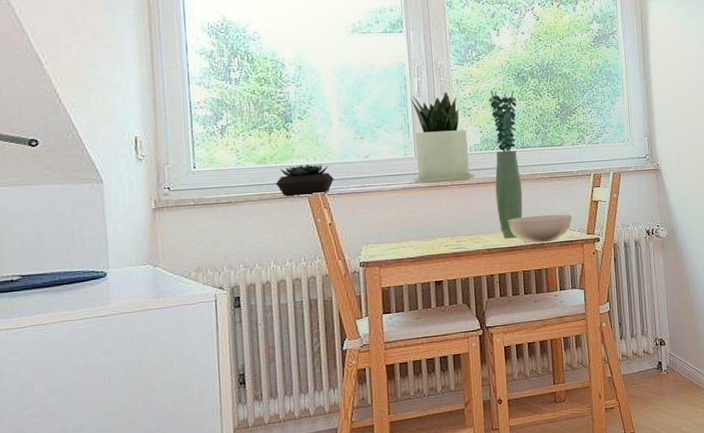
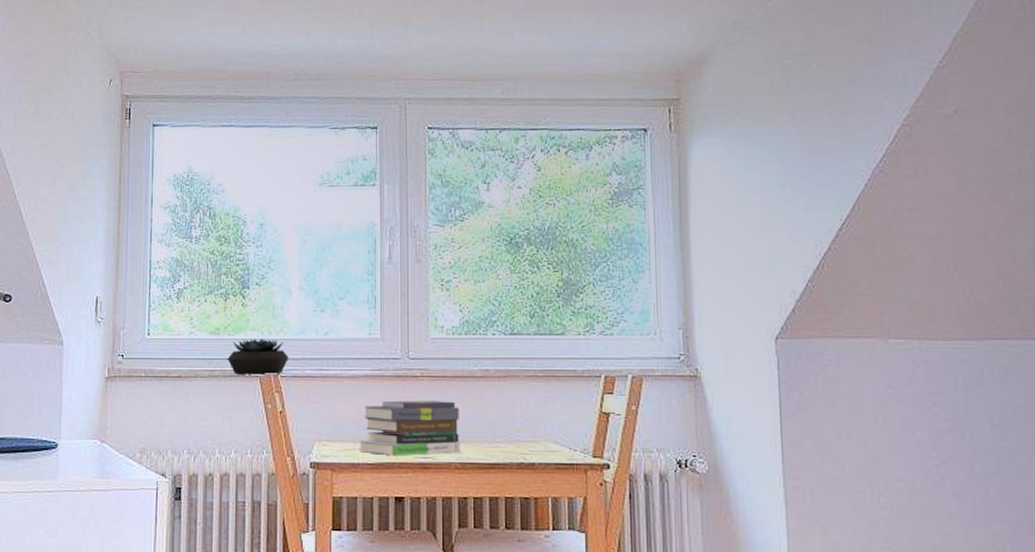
books: none [401,202,487,250] -> present [359,400,461,457]
planter: present [411,91,475,184] -> none [377,259,451,373]
vase: present [488,90,523,239] -> none [472,258,510,453]
bowl: present [507,214,572,244] -> none [487,425,574,463]

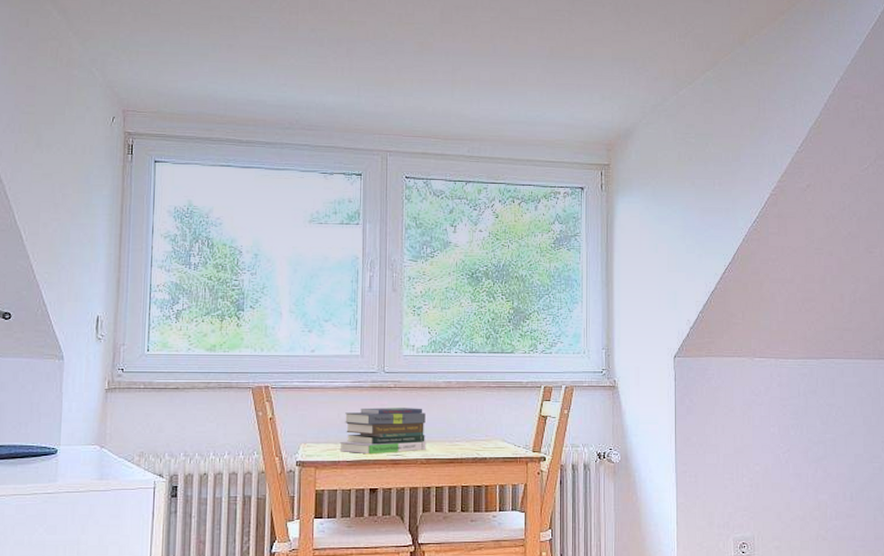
succulent plant: present [227,339,289,374] -> none [222,355,279,386]

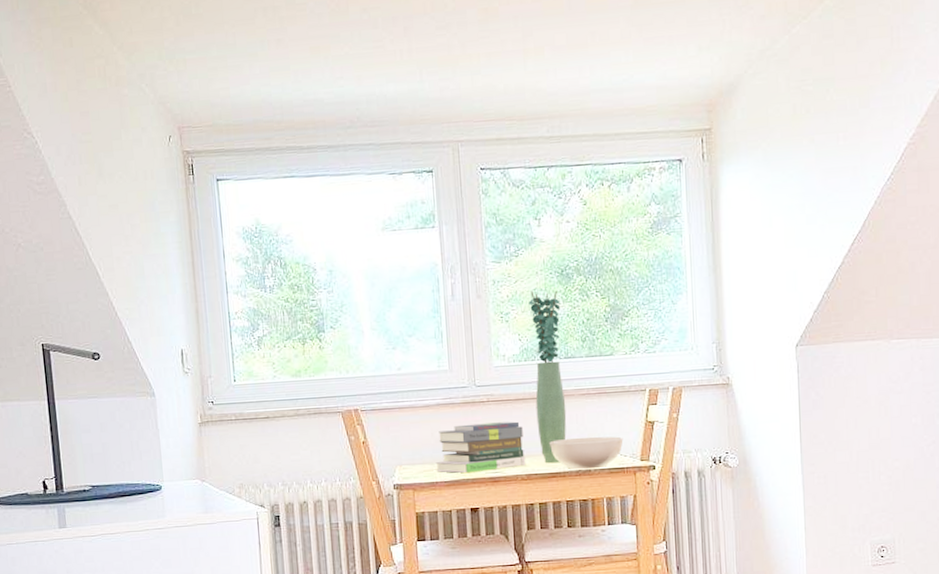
vase: none [439,289,469,450] -> present [528,290,567,464]
bowl: none [449,426,518,457] -> present [548,436,624,470]

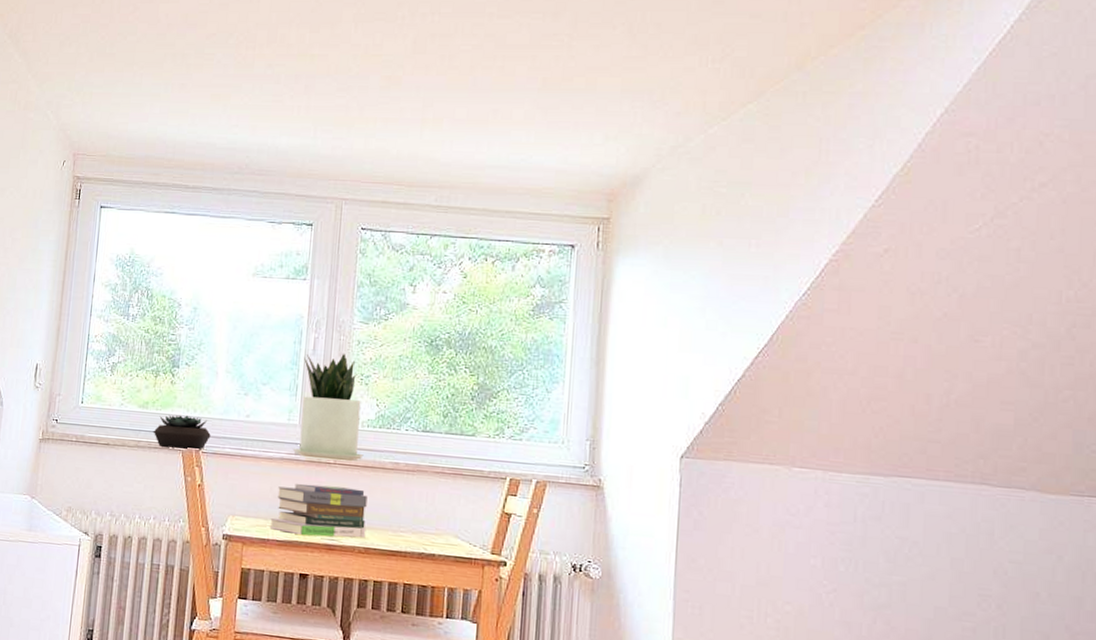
succulent plant: none [310,377,367,411] -> present [153,415,211,450]
planter: none [444,294,514,400] -> present [293,353,364,461]
vase: present [528,290,567,464] -> none [383,357,426,541]
bowl: present [548,436,624,470] -> none [393,515,475,555]

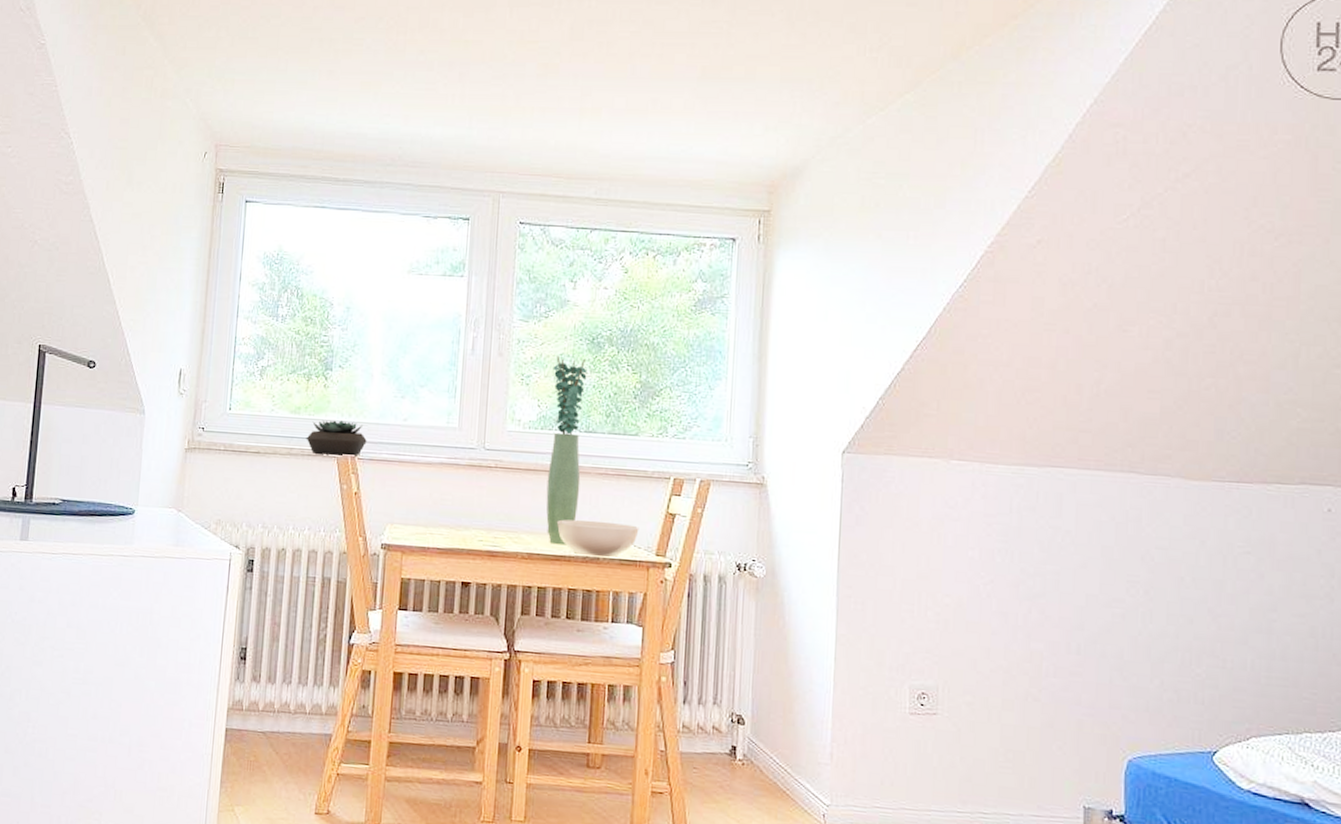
books: present [269,483,368,539] -> none [429,488,530,544]
planter: present [293,353,364,461] -> none [453,352,526,464]
vase: none [383,357,426,541] -> present [545,355,587,546]
bowl: none [393,515,475,555] -> present [556,519,639,558]

